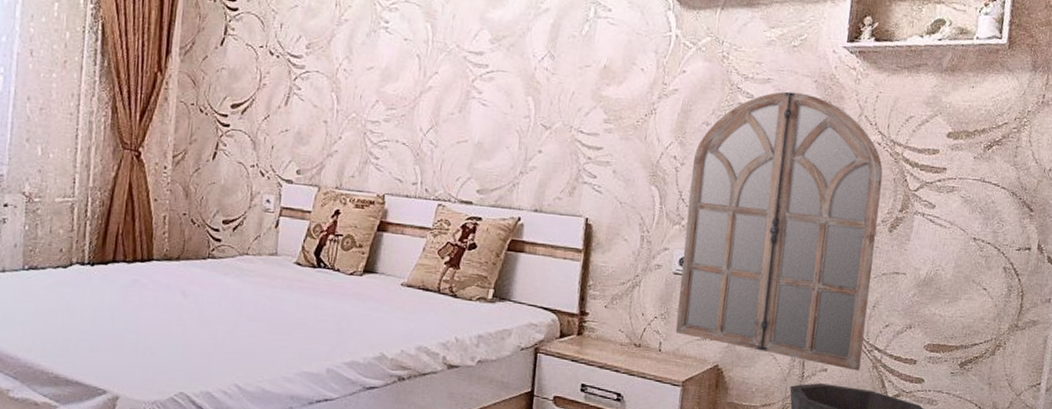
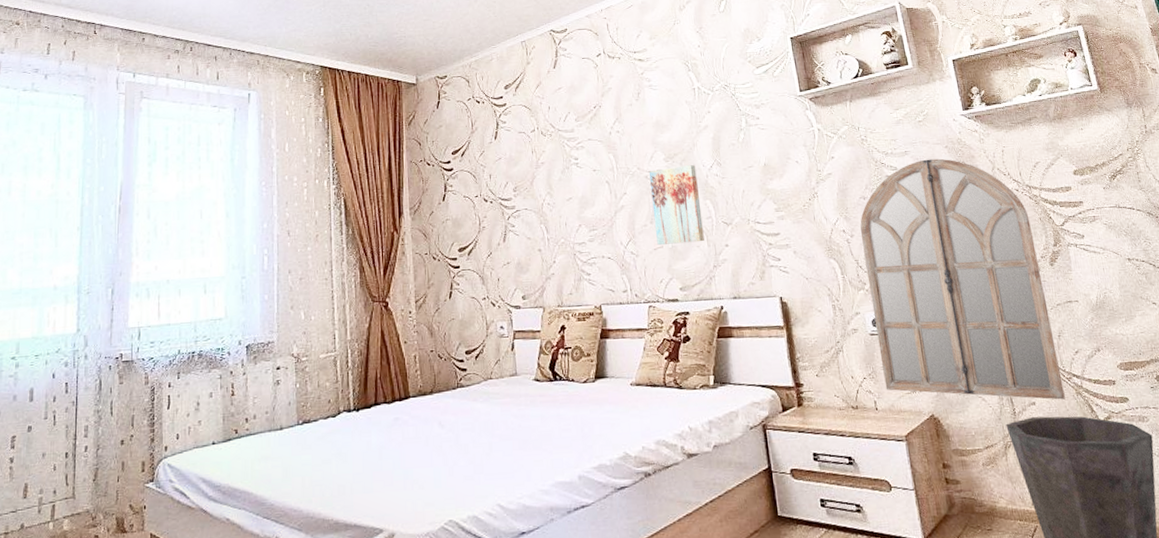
wall art: none [462,51,525,143] -> present [648,165,704,245]

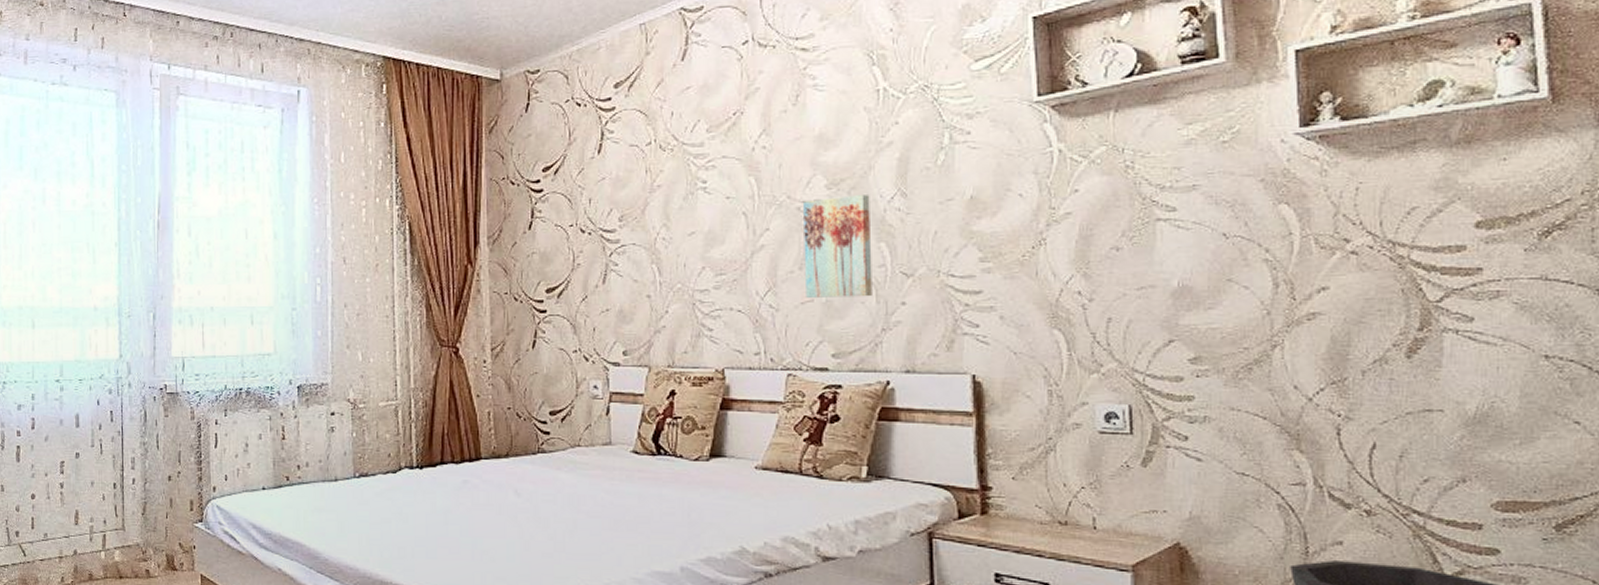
home mirror: present [860,158,1065,400] -> none [1106,197,1394,542]

